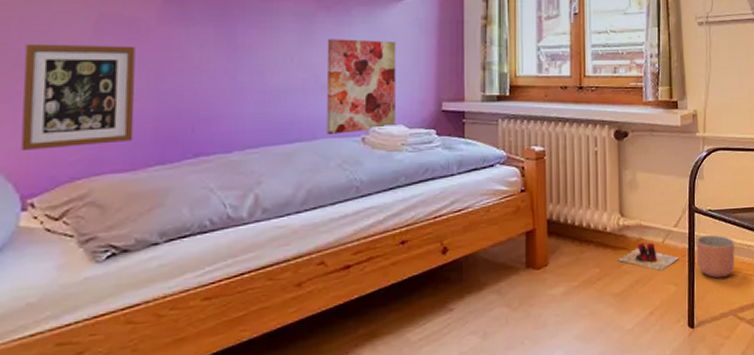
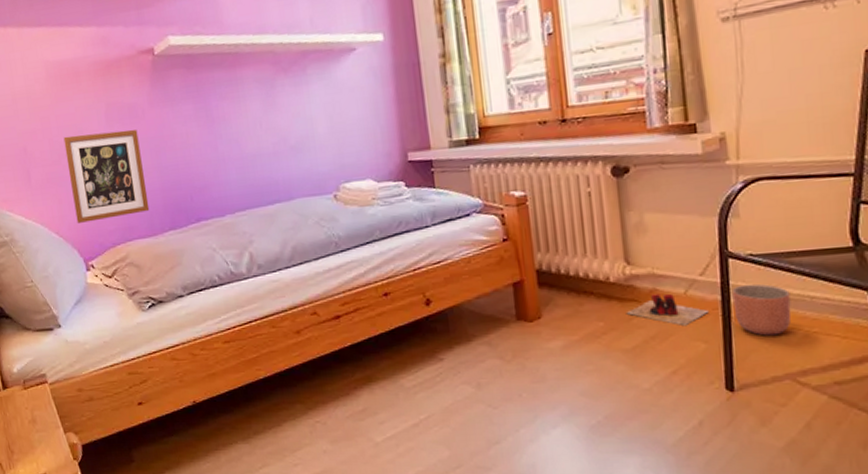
wall art: present [326,39,396,134] -> none [289,95,363,194]

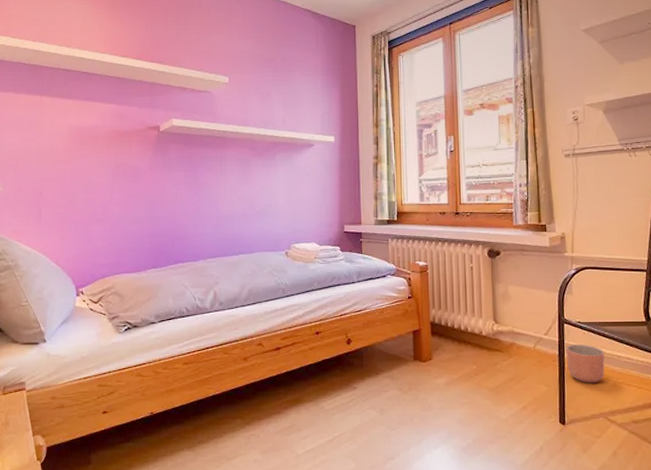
picture frame: present [63,129,150,223] -> none [74,185,138,256]
slippers: present [626,294,709,327] -> none [492,346,550,373]

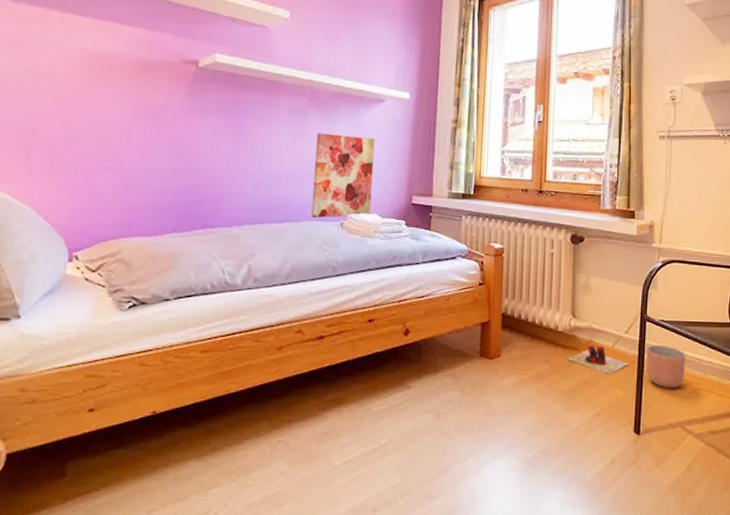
wall art: none [259,177,309,249] -> present [311,133,375,218]
slippers: none [492,346,550,373] -> present [567,345,628,375]

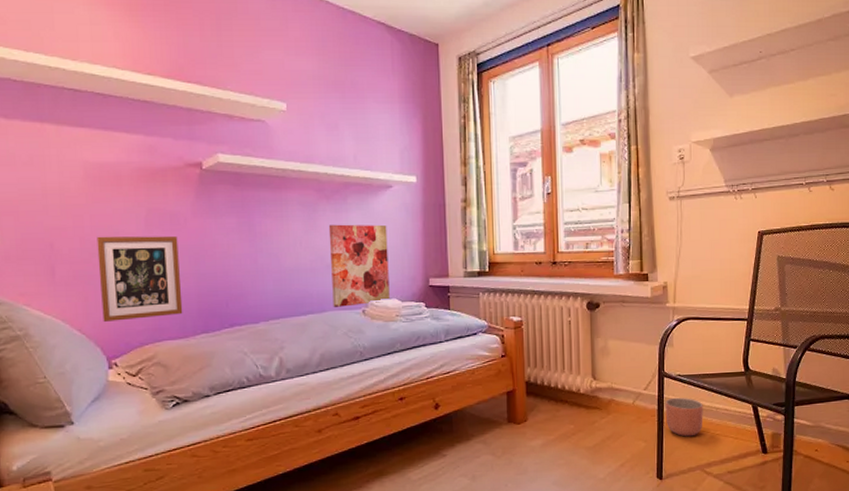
picture frame: none [71,123,163,212] -> present [96,235,183,322]
slippers: present [567,345,628,375] -> none [590,403,648,429]

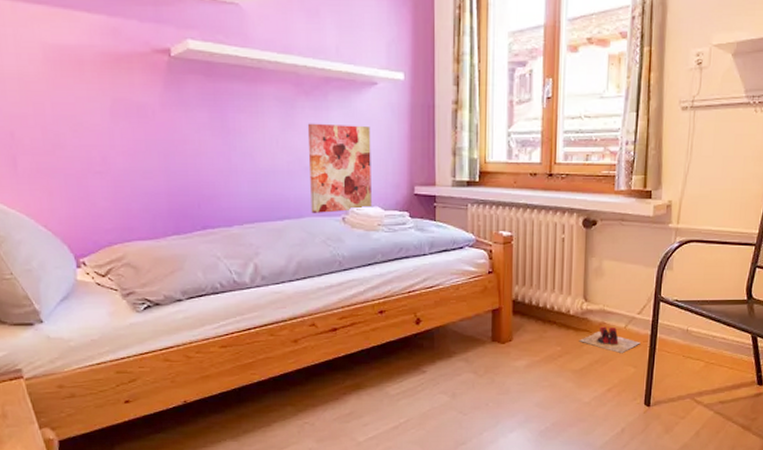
picture frame: present [96,235,183,322] -> none [59,126,153,218]
slippers: none [590,403,648,429] -> present [579,326,640,354]
planter: present [665,397,703,437] -> none [658,323,700,364]

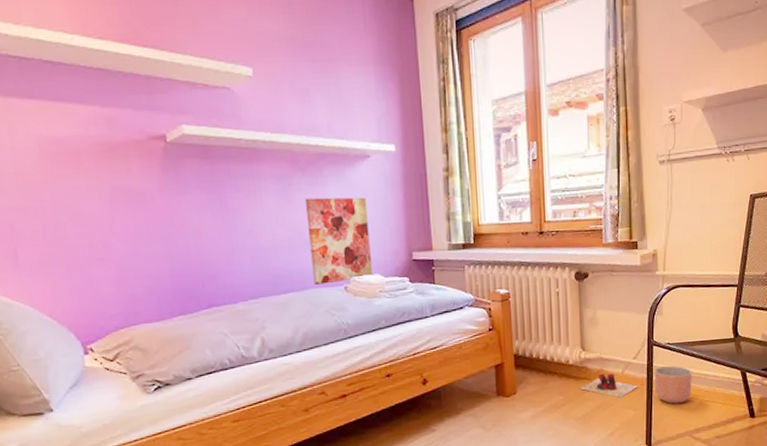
planter: none [658,323,700,364] -> present [654,365,692,404]

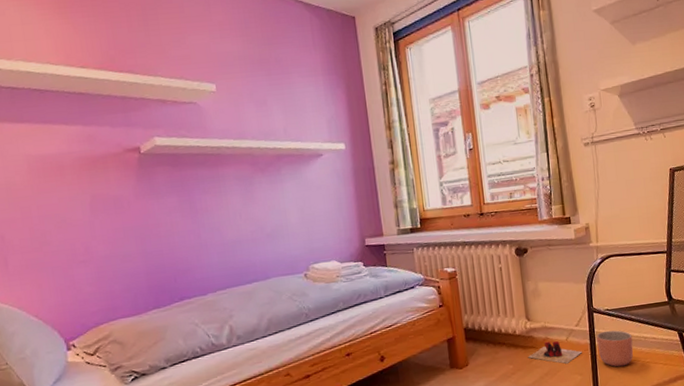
wall art: present [304,197,372,285] -> none [265,192,329,274]

